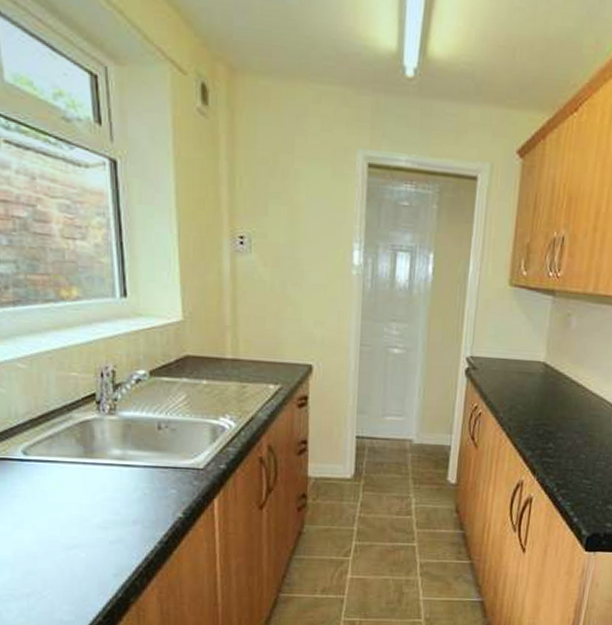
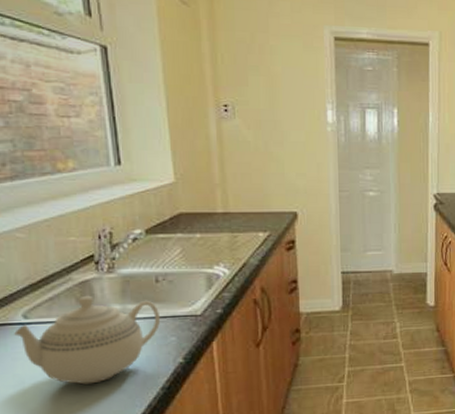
teapot: none [14,436,162,530] -> present [14,295,161,385]

